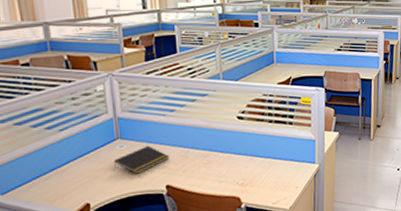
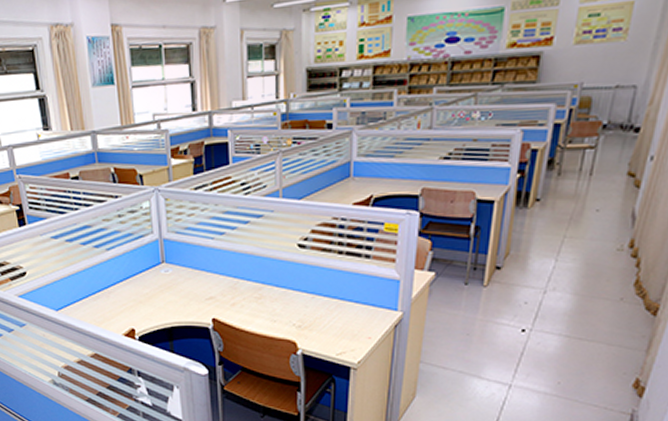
notepad: present [114,145,170,174] -> none [159,272,217,303]

